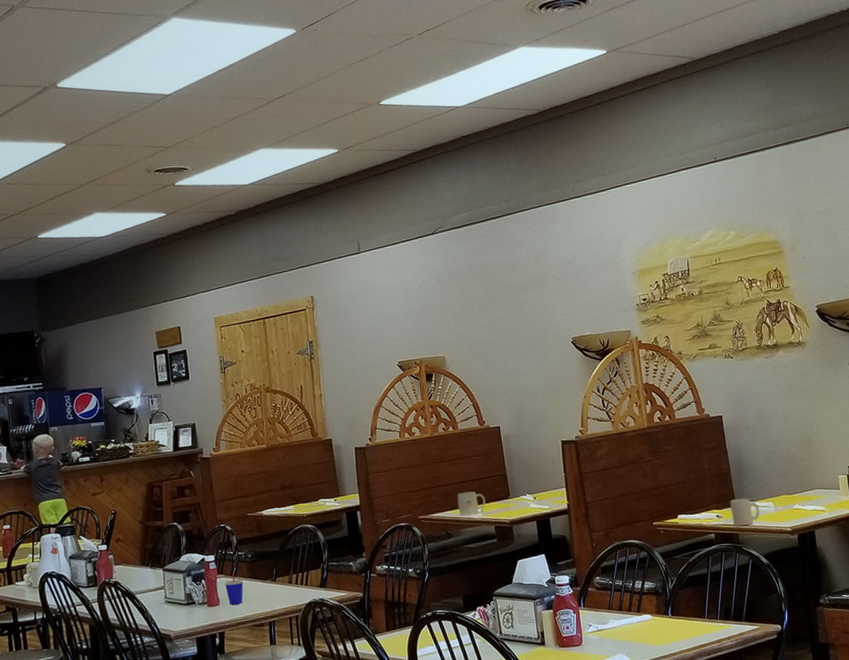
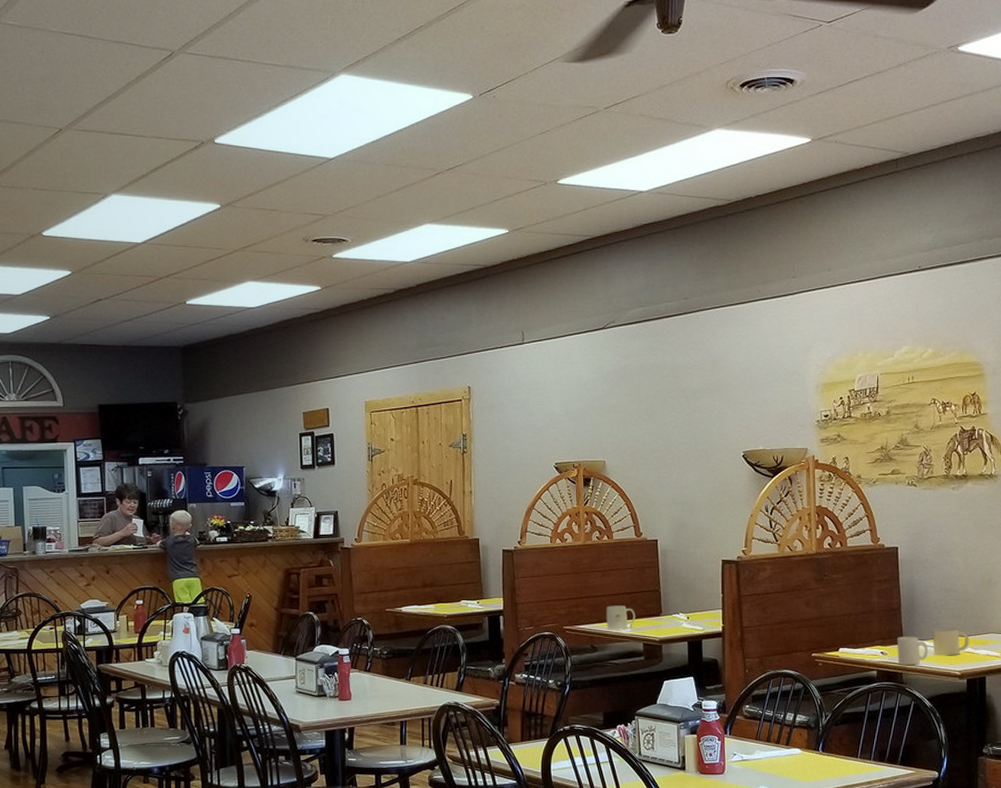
beverage cup: present [225,574,244,605] -> none [358,669,377,700]
mug: none [761,487,797,515] -> present [932,628,970,656]

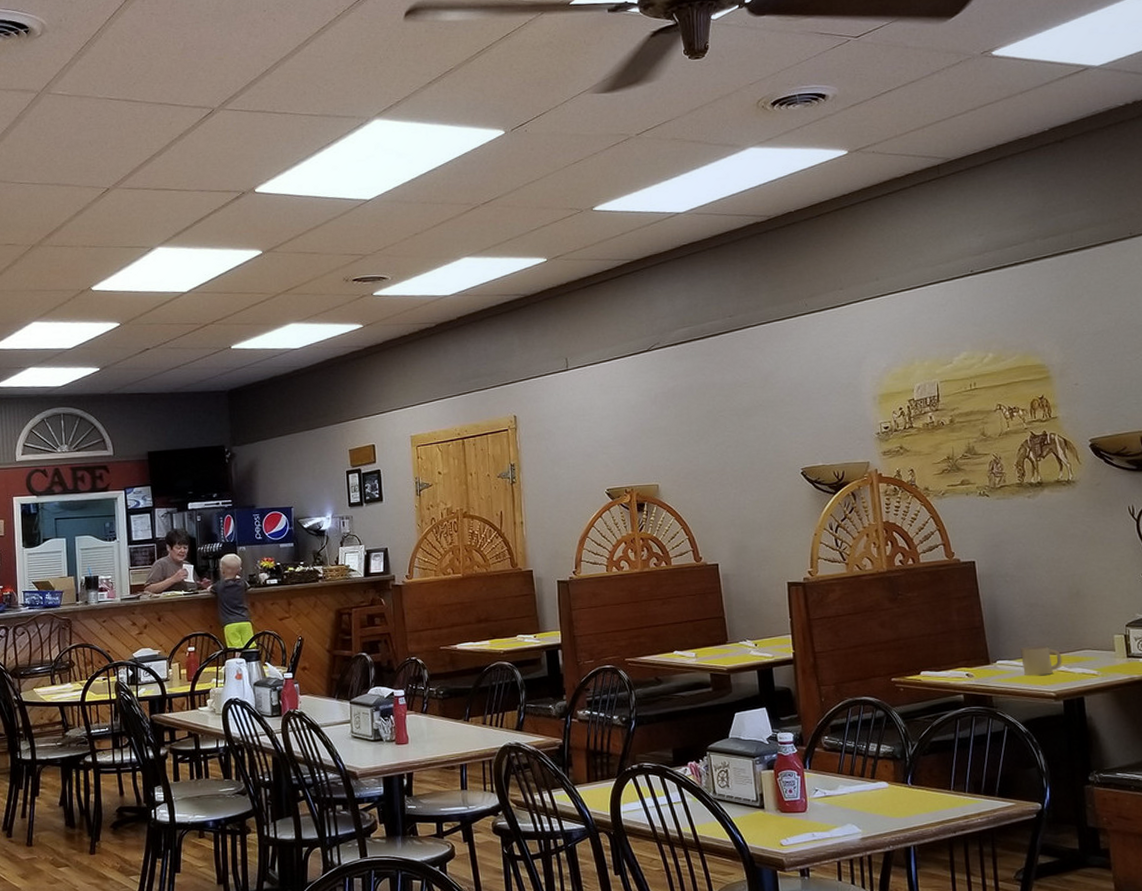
mug: present [606,605,636,630] -> none [669,634,700,661]
cup: present [896,636,929,665] -> none [982,655,1018,687]

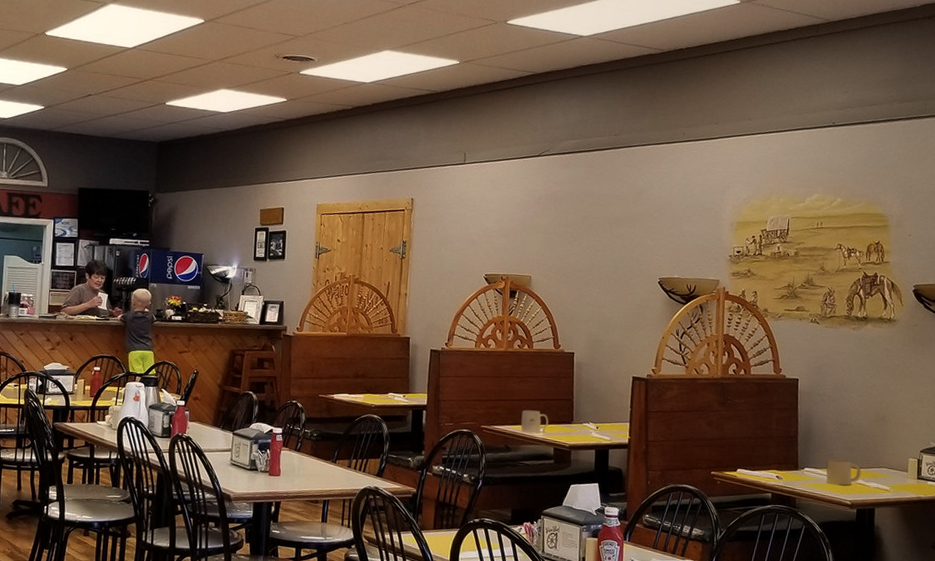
mug: none [669,634,700,661] -> present [521,410,549,434]

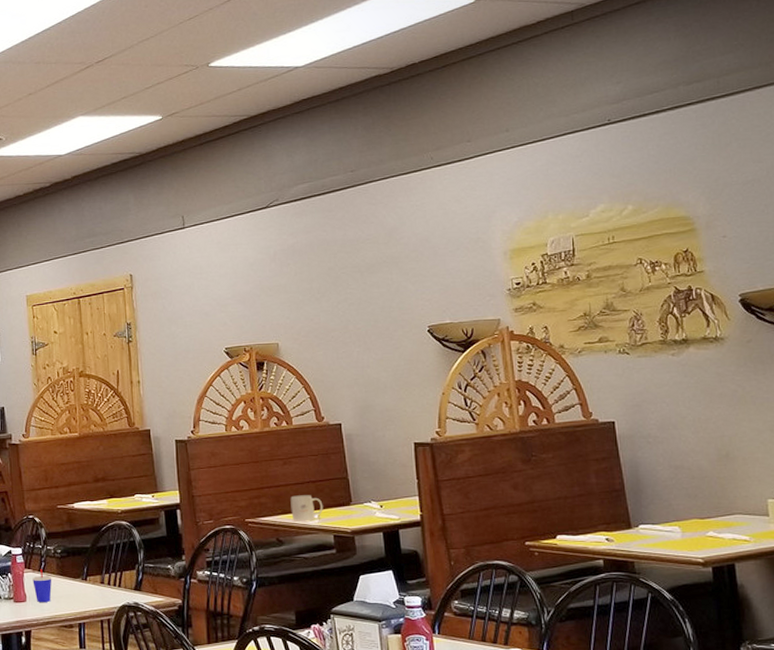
beverage cup: none [288,449,306,478] -> present [32,569,52,602]
mug: present [826,458,861,486] -> none [664,510,711,542]

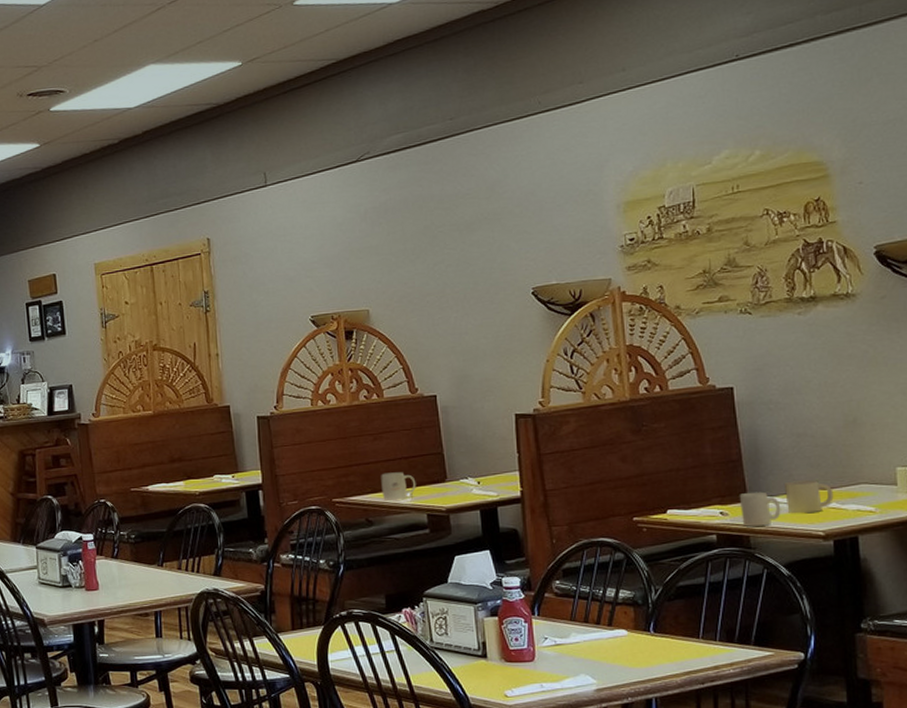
beverage cup: present [32,569,52,602] -> none [105,556,126,590]
cup: none [623,520,663,553] -> present [739,491,781,527]
mug: none [664,510,711,542] -> present [783,480,834,514]

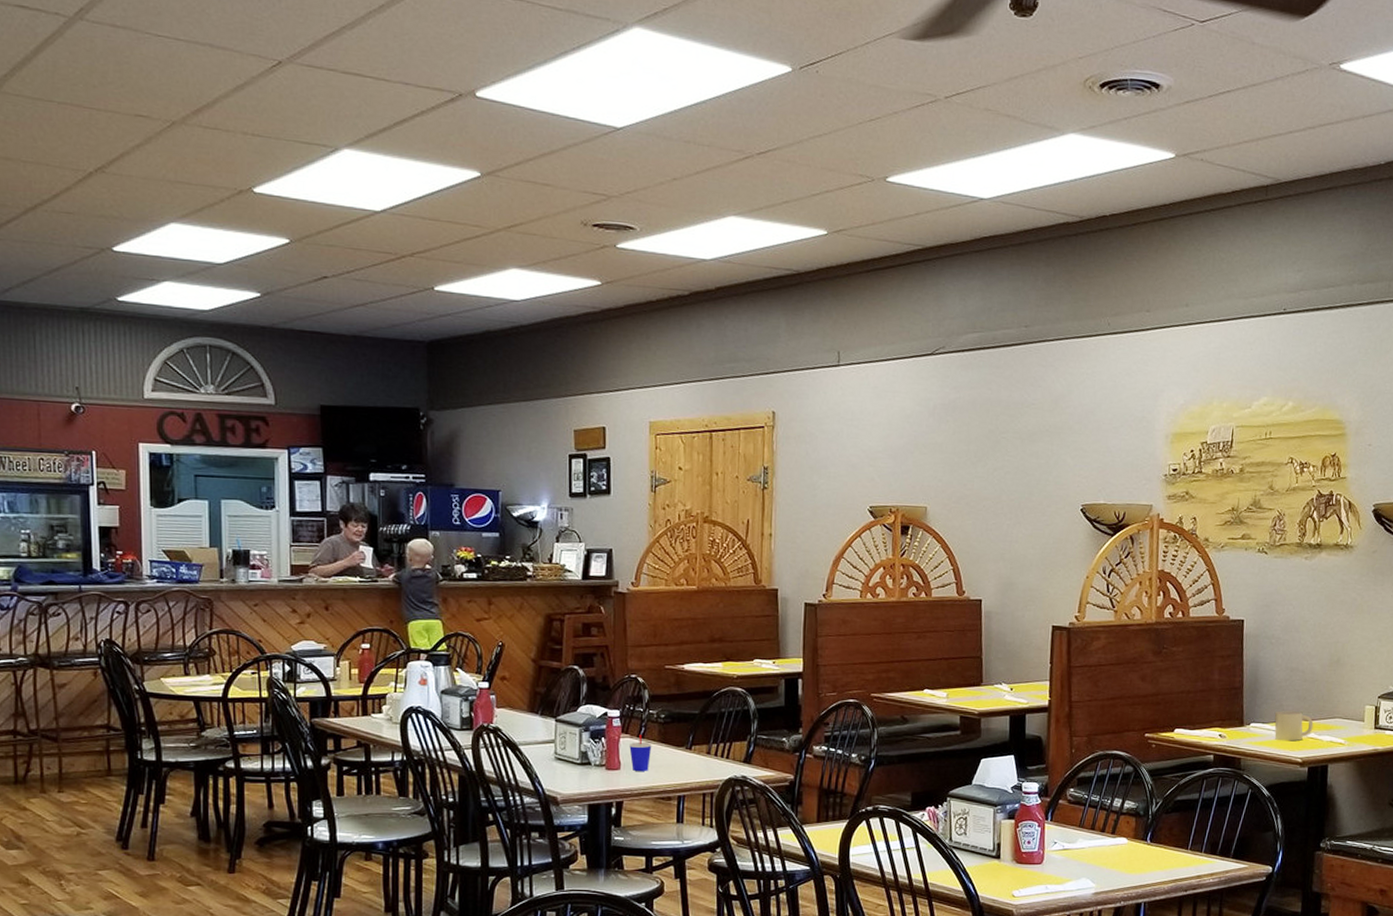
beverage cup: none [105,556,126,590] -> present [629,735,652,771]
mug: present [381,472,416,501] -> none [919,672,953,700]
cup: present [739,491,781,527] -> none [1236,718,1270,750]

